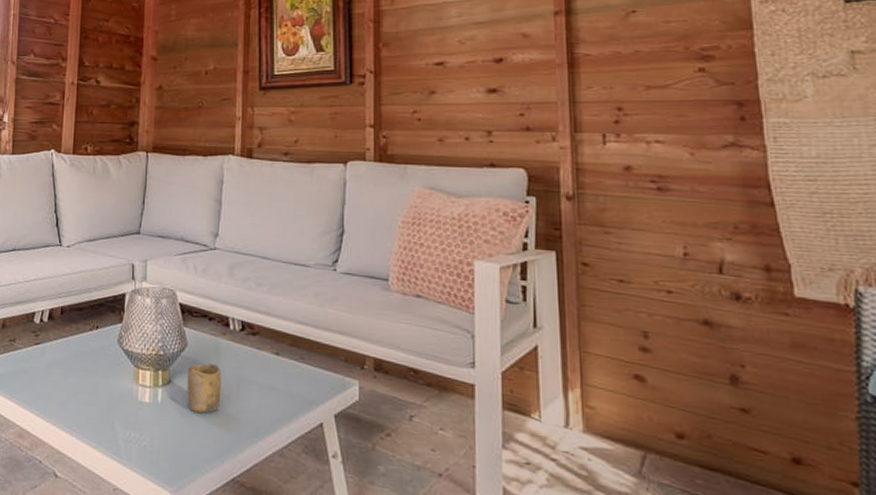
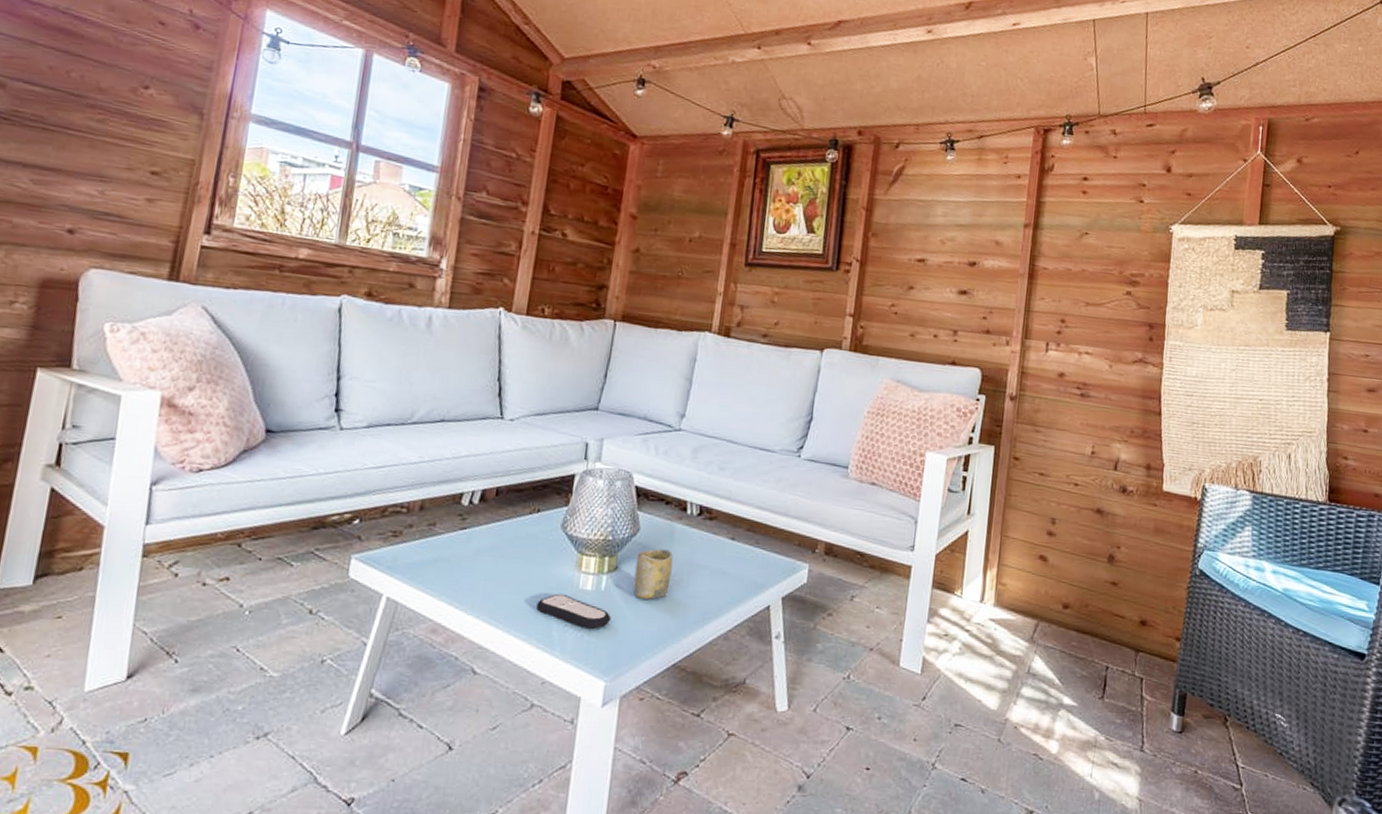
remote control: none [103,404,170,441] -> present [536,593,611,630]

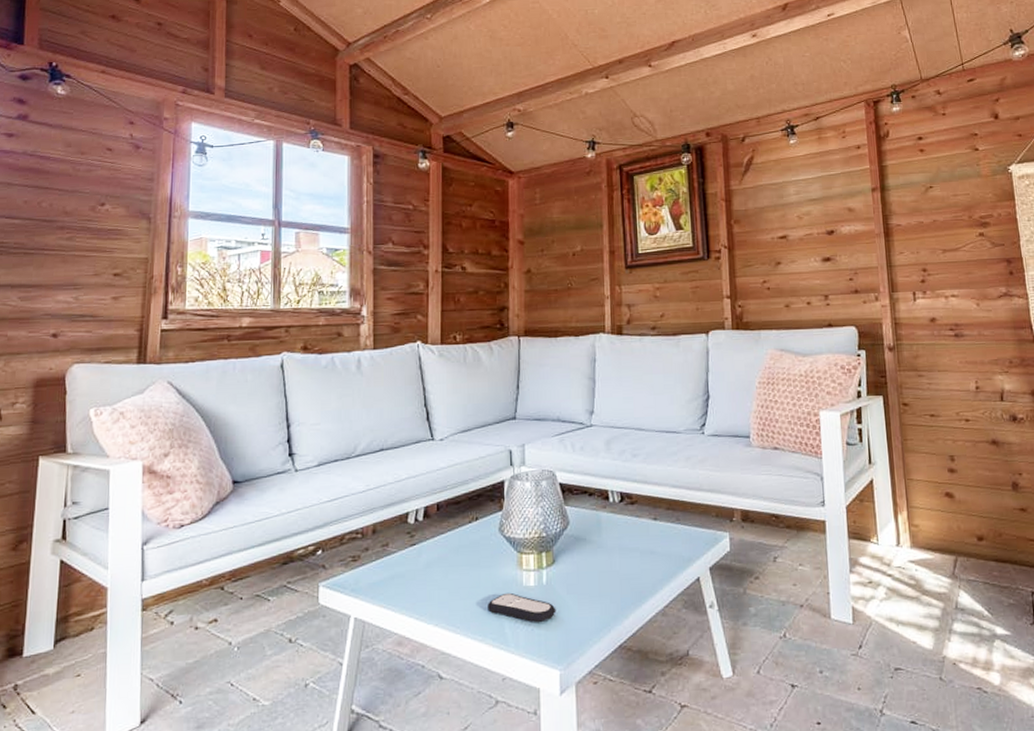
cup: present [634,549,674,599] -> none [571,538,605,587]

